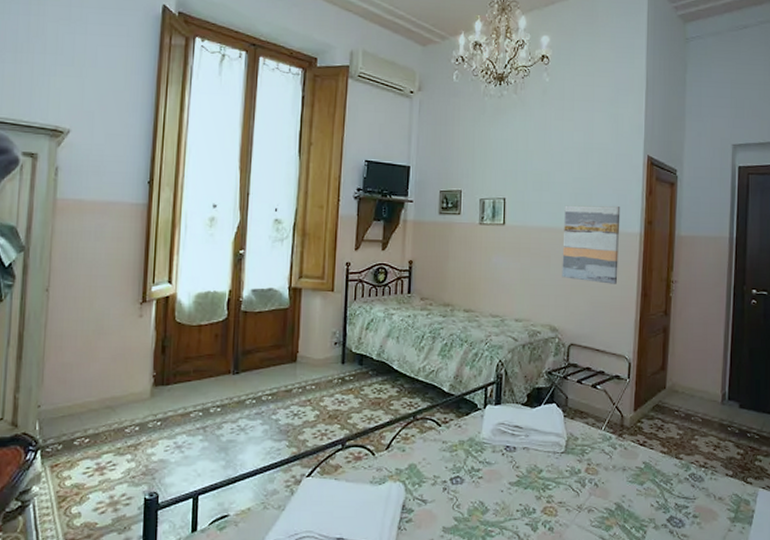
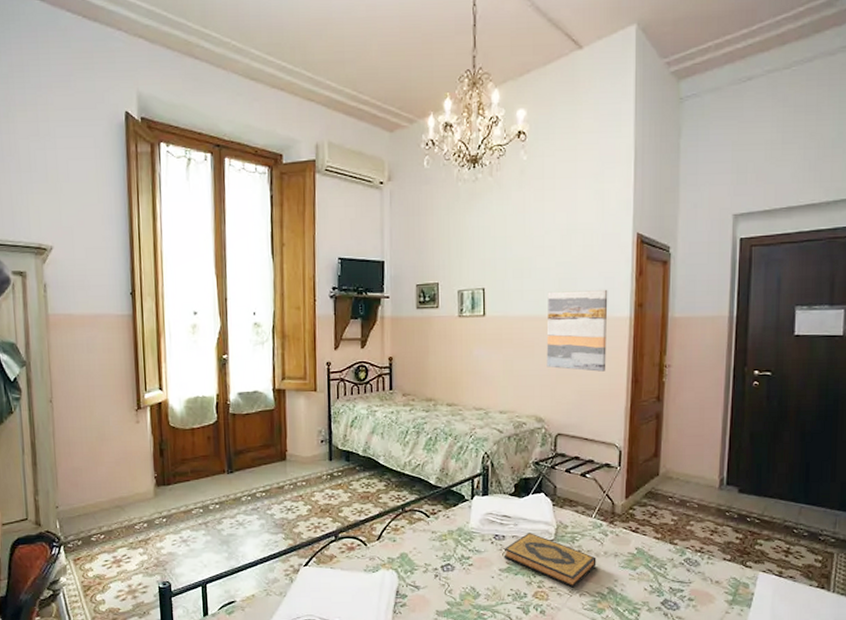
hardback book: none [514,444,605,503] -> present [503,533,597,588]

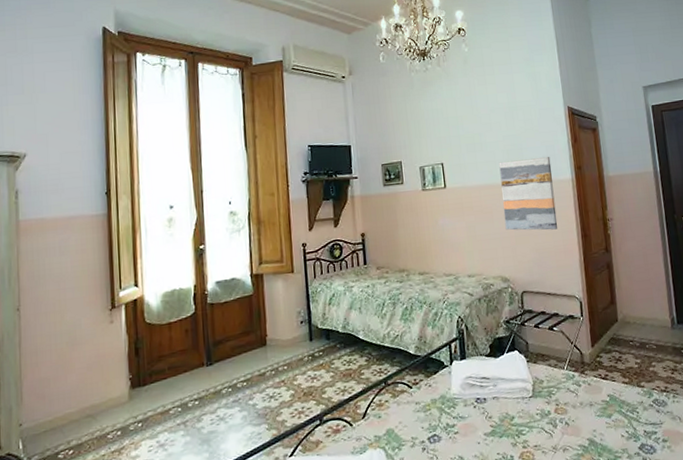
hardback book: present [503,533,597,588] -> none [487,391,575,444]

